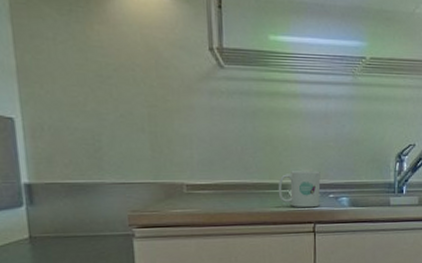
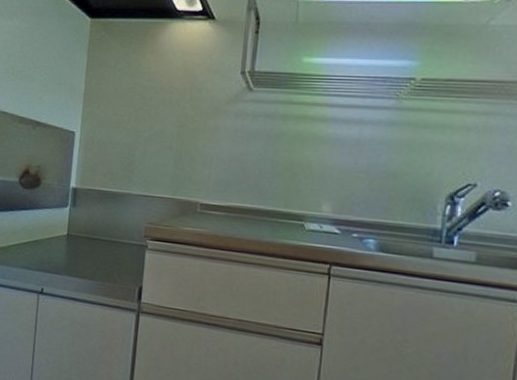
mug: present [278,170,321,208] -> none [292,201,344,246]

